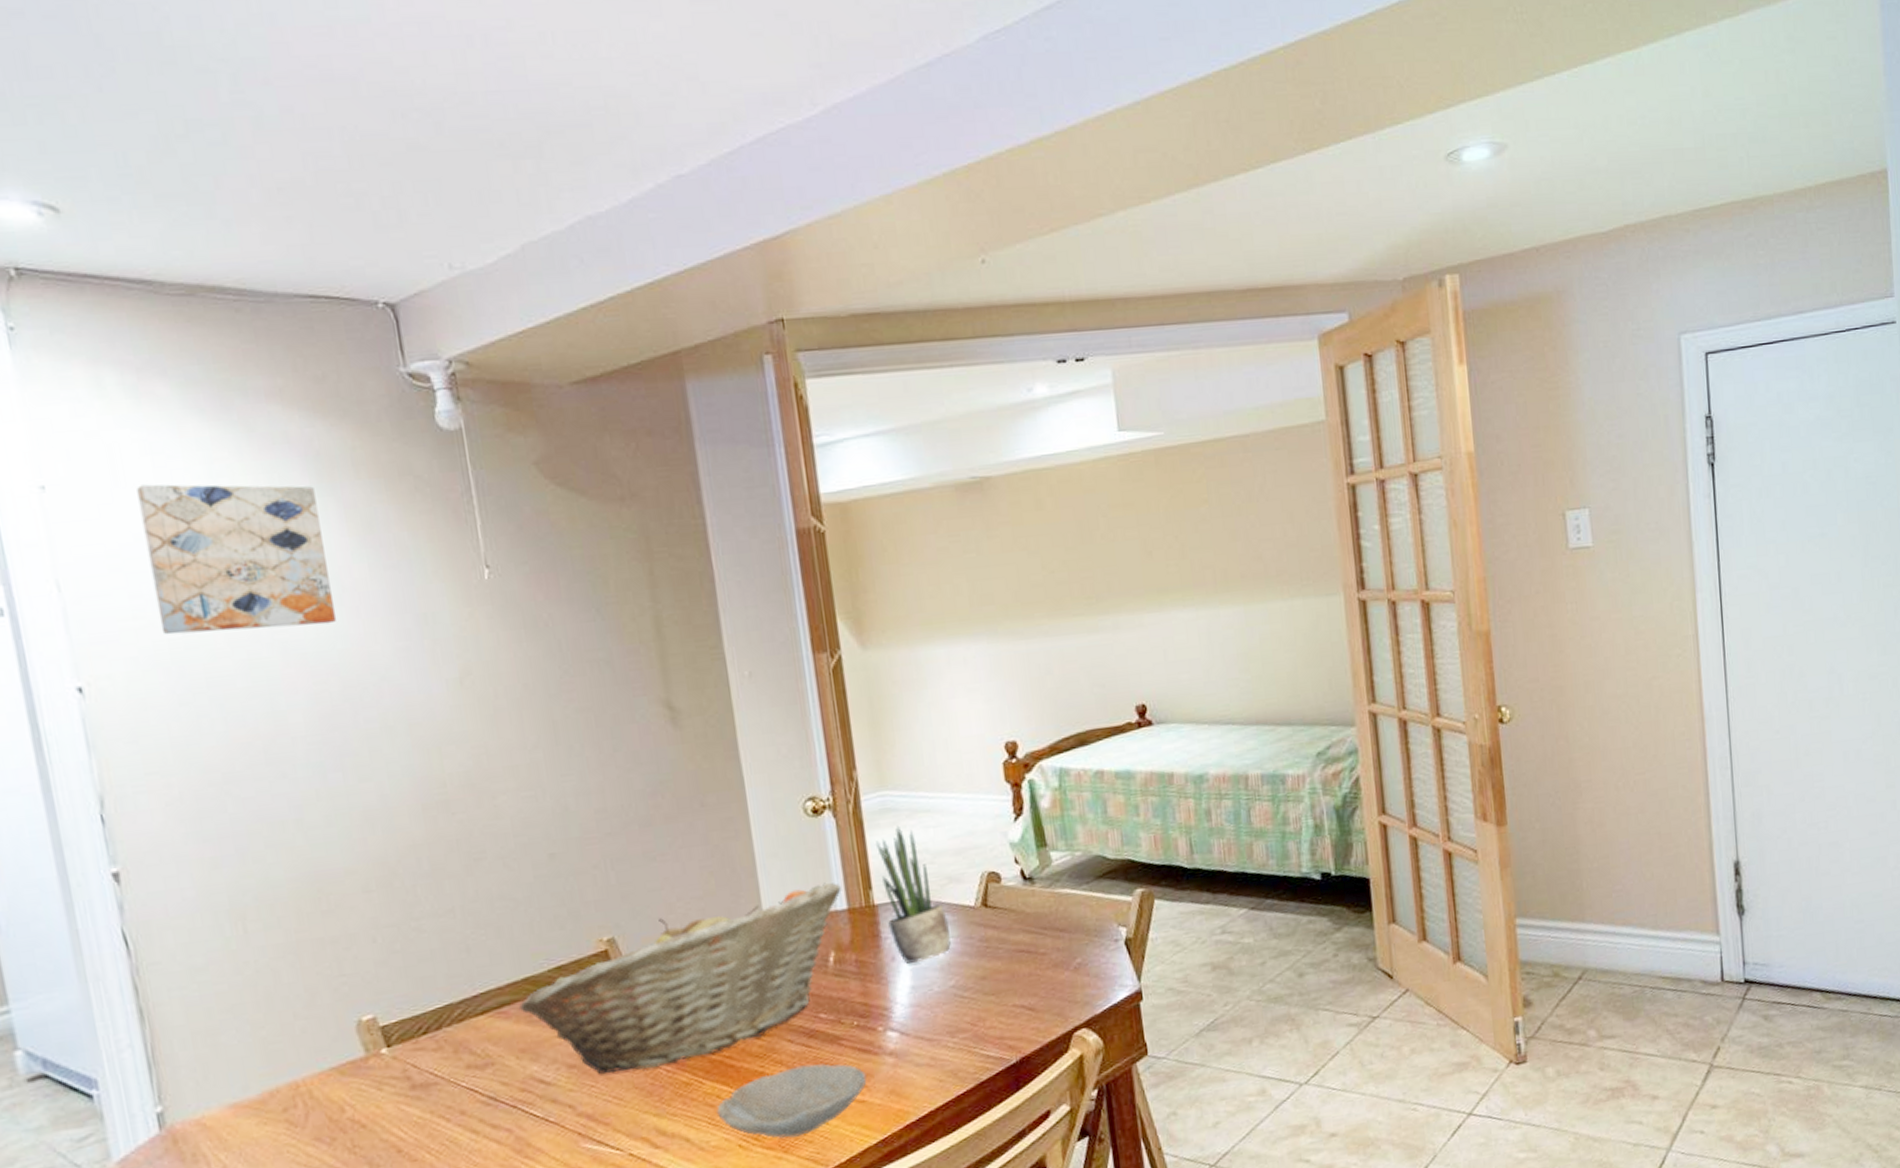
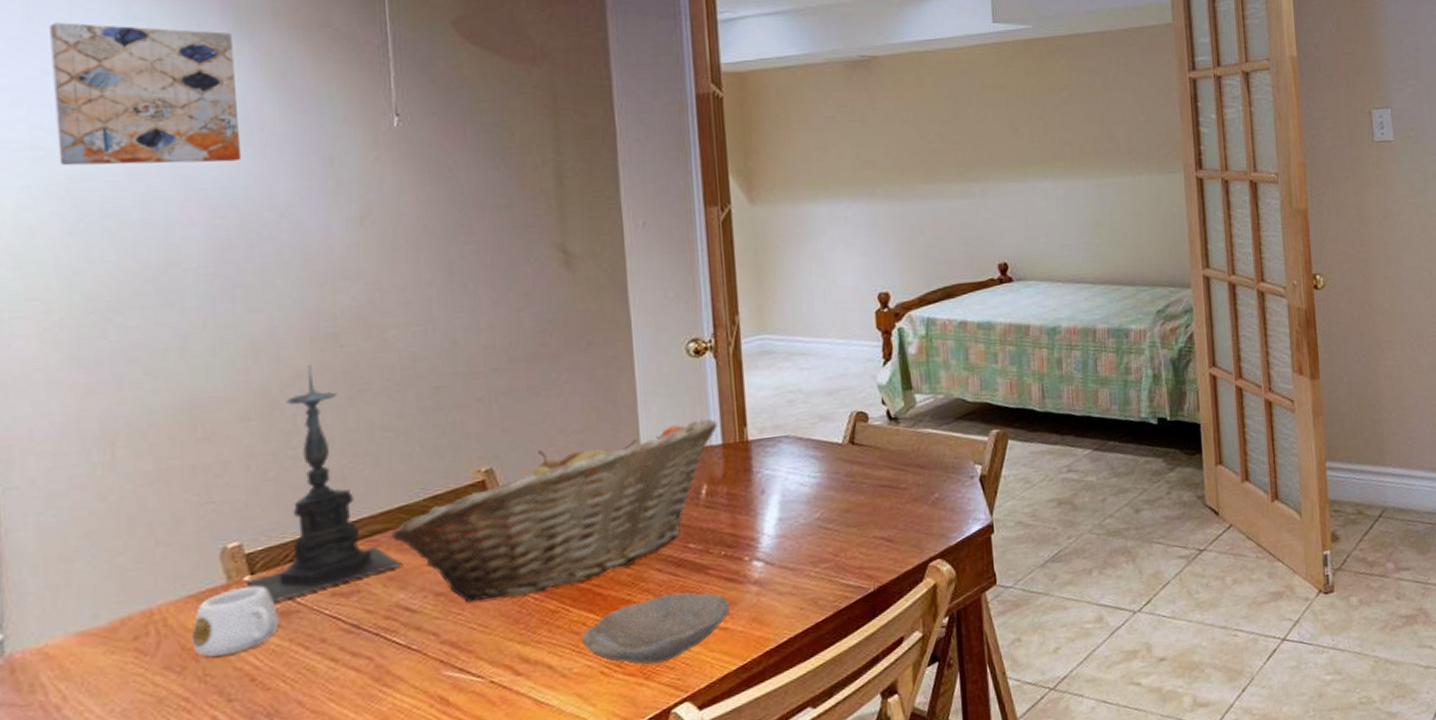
mug: none [337,1058,420,1129] -> present [191,585,281,657]
candle holder: none [383,834,533,1076] -> present [246,365,403,603]
potted plant: present [876,825,951,964] -> none [753,367,818,497]

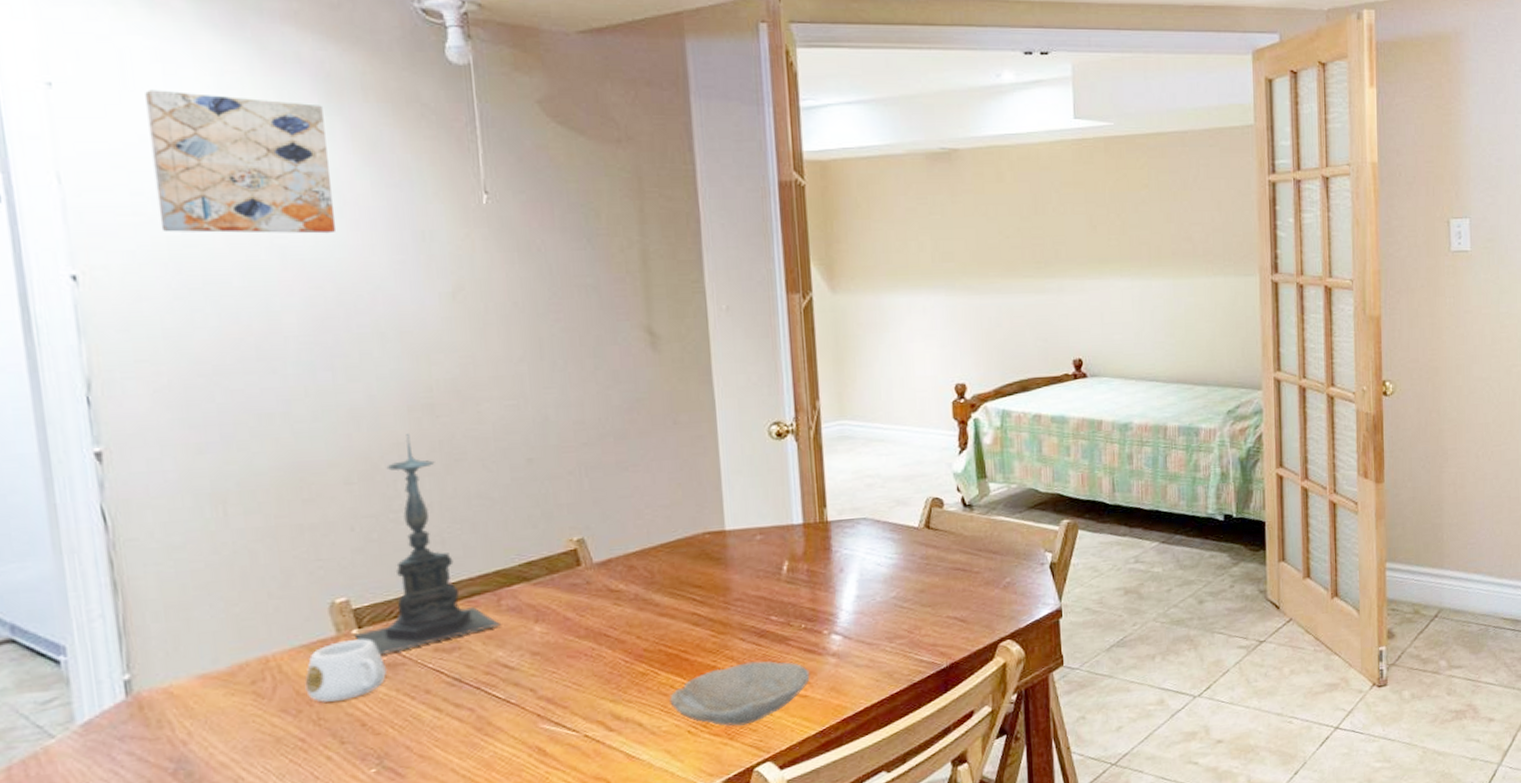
fruit basket: present [391,419,717,602] -> none [489,499,798,662]

